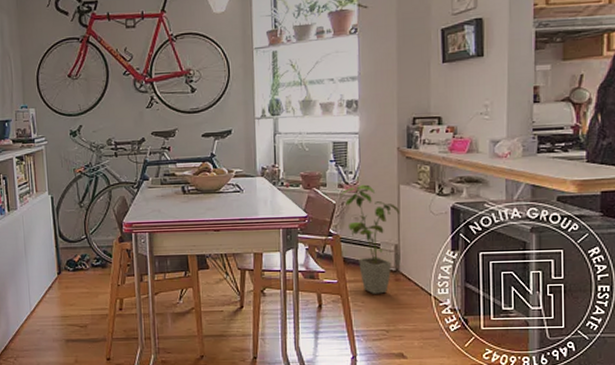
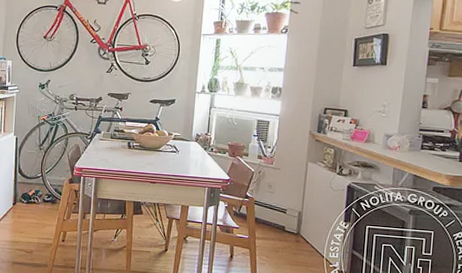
house plant: present [339,184,399,294] -> none [258,158,305,252]

